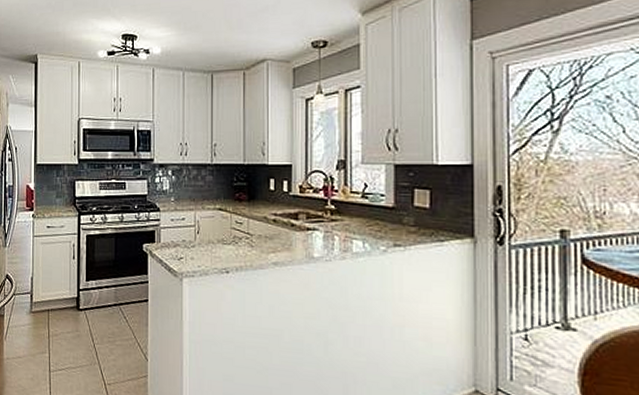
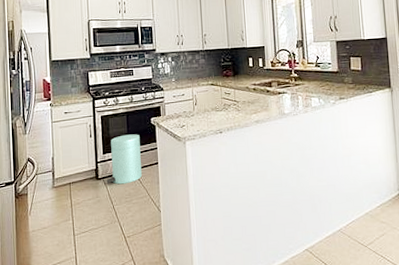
trash can: none [88,260,129,321] -> present [106,134,142,185]

